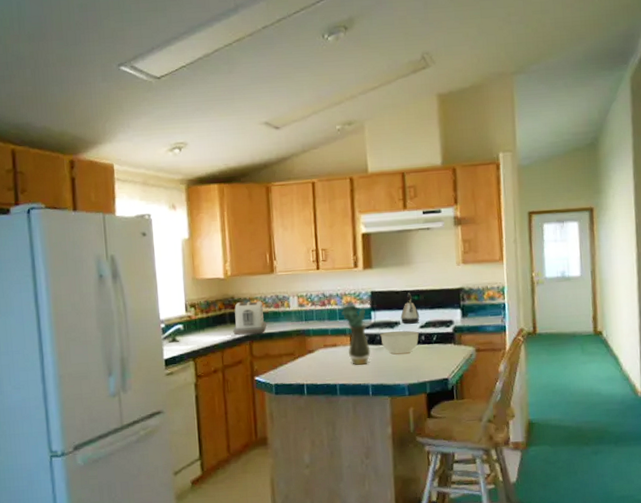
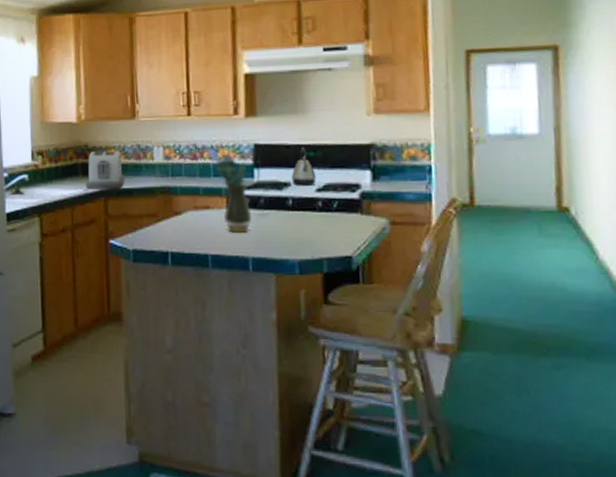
bowl: present [380,330,419,355] -> none [264,194,315,223]

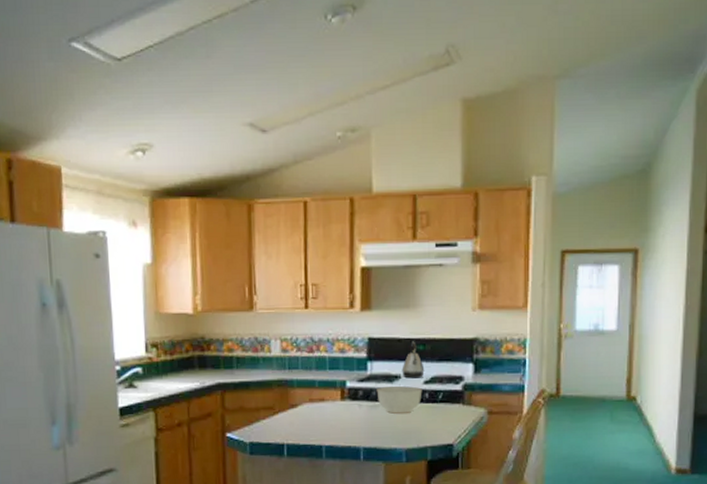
toaster: present [85,150,126,190] -> none [202,343,243,383]
vase: present [216,156,252,233] -> none [332,349,364,424]
bowl: none [264,194,315,223] -> present [376,386,422,414]

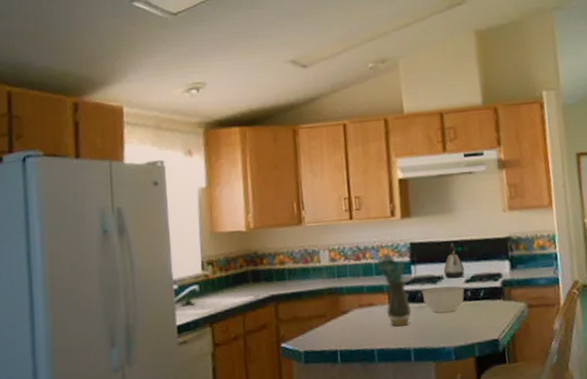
vase: none [332,349,364,424] -> present [377,255,412,327]

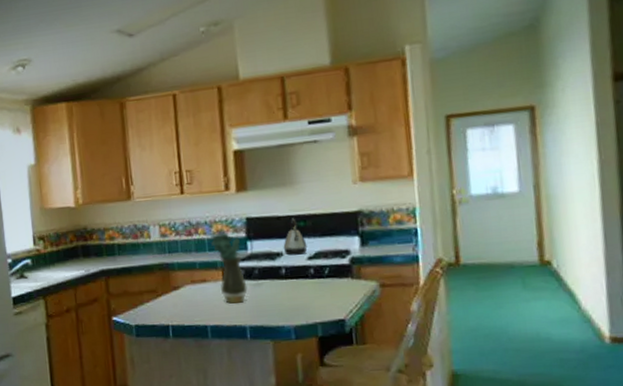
bowl: present [421,286,465,314] -> none [258,263,307,291]

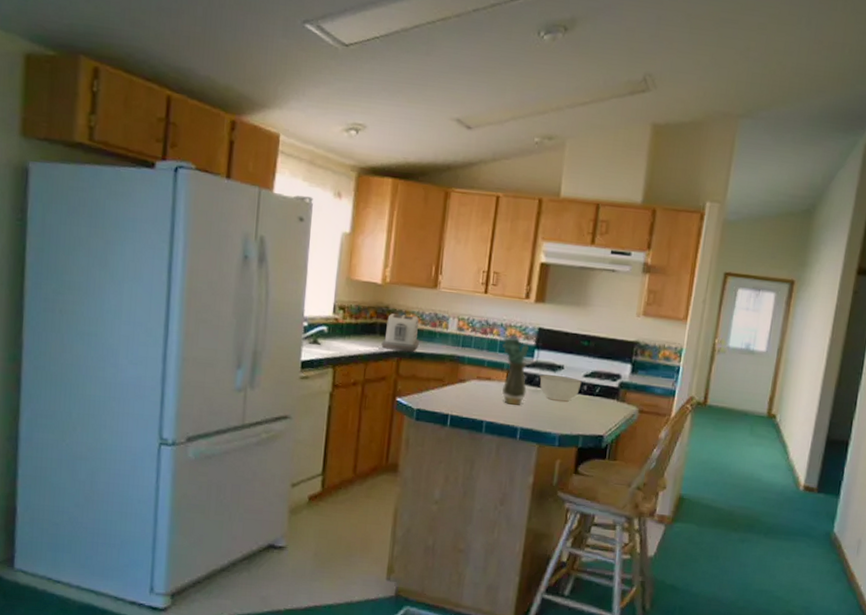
toaster: none [86,231,125,270] -> present [381,313,420,352]
bowl: none [258,263,307,291] -> present [539,374,582,402]
kettle: present [283,218,308,255] -> none [565,336,586,371]

